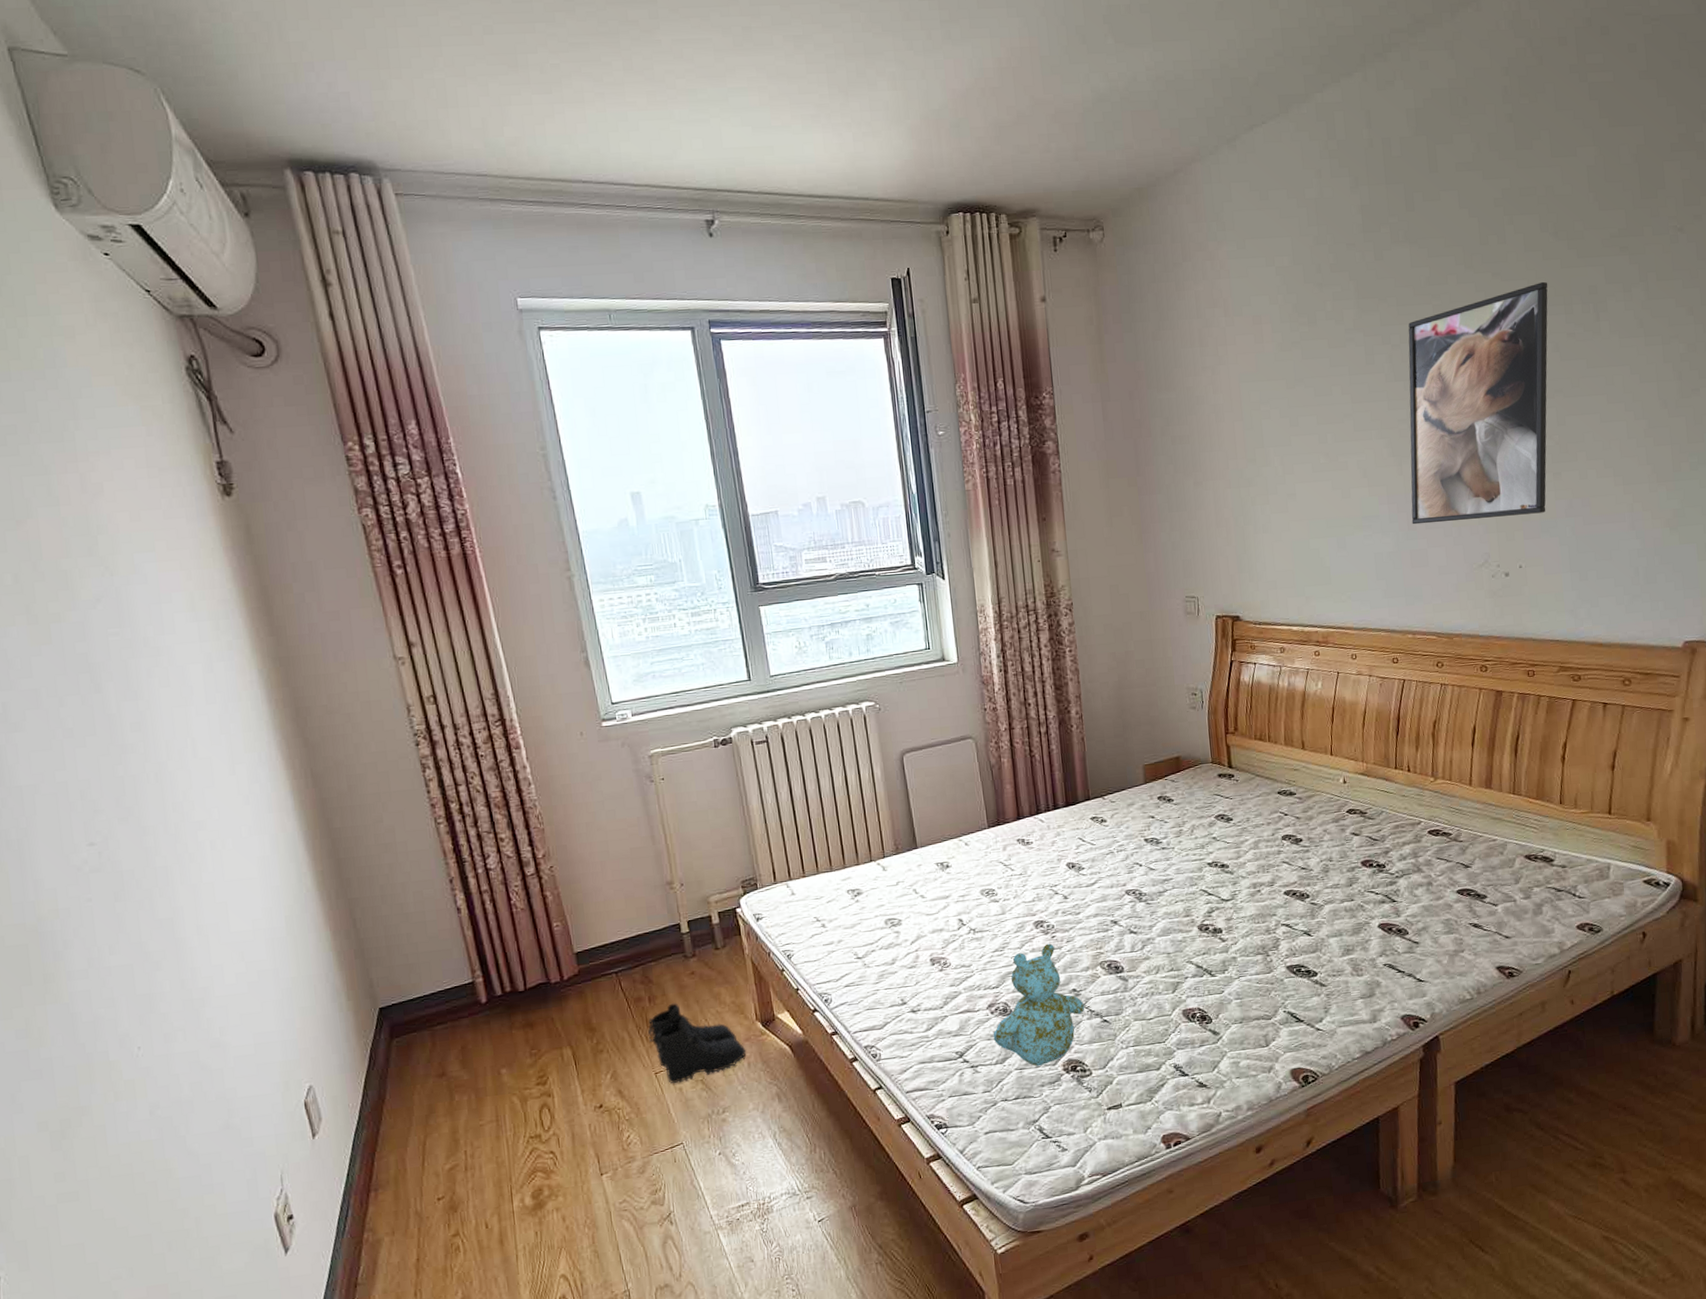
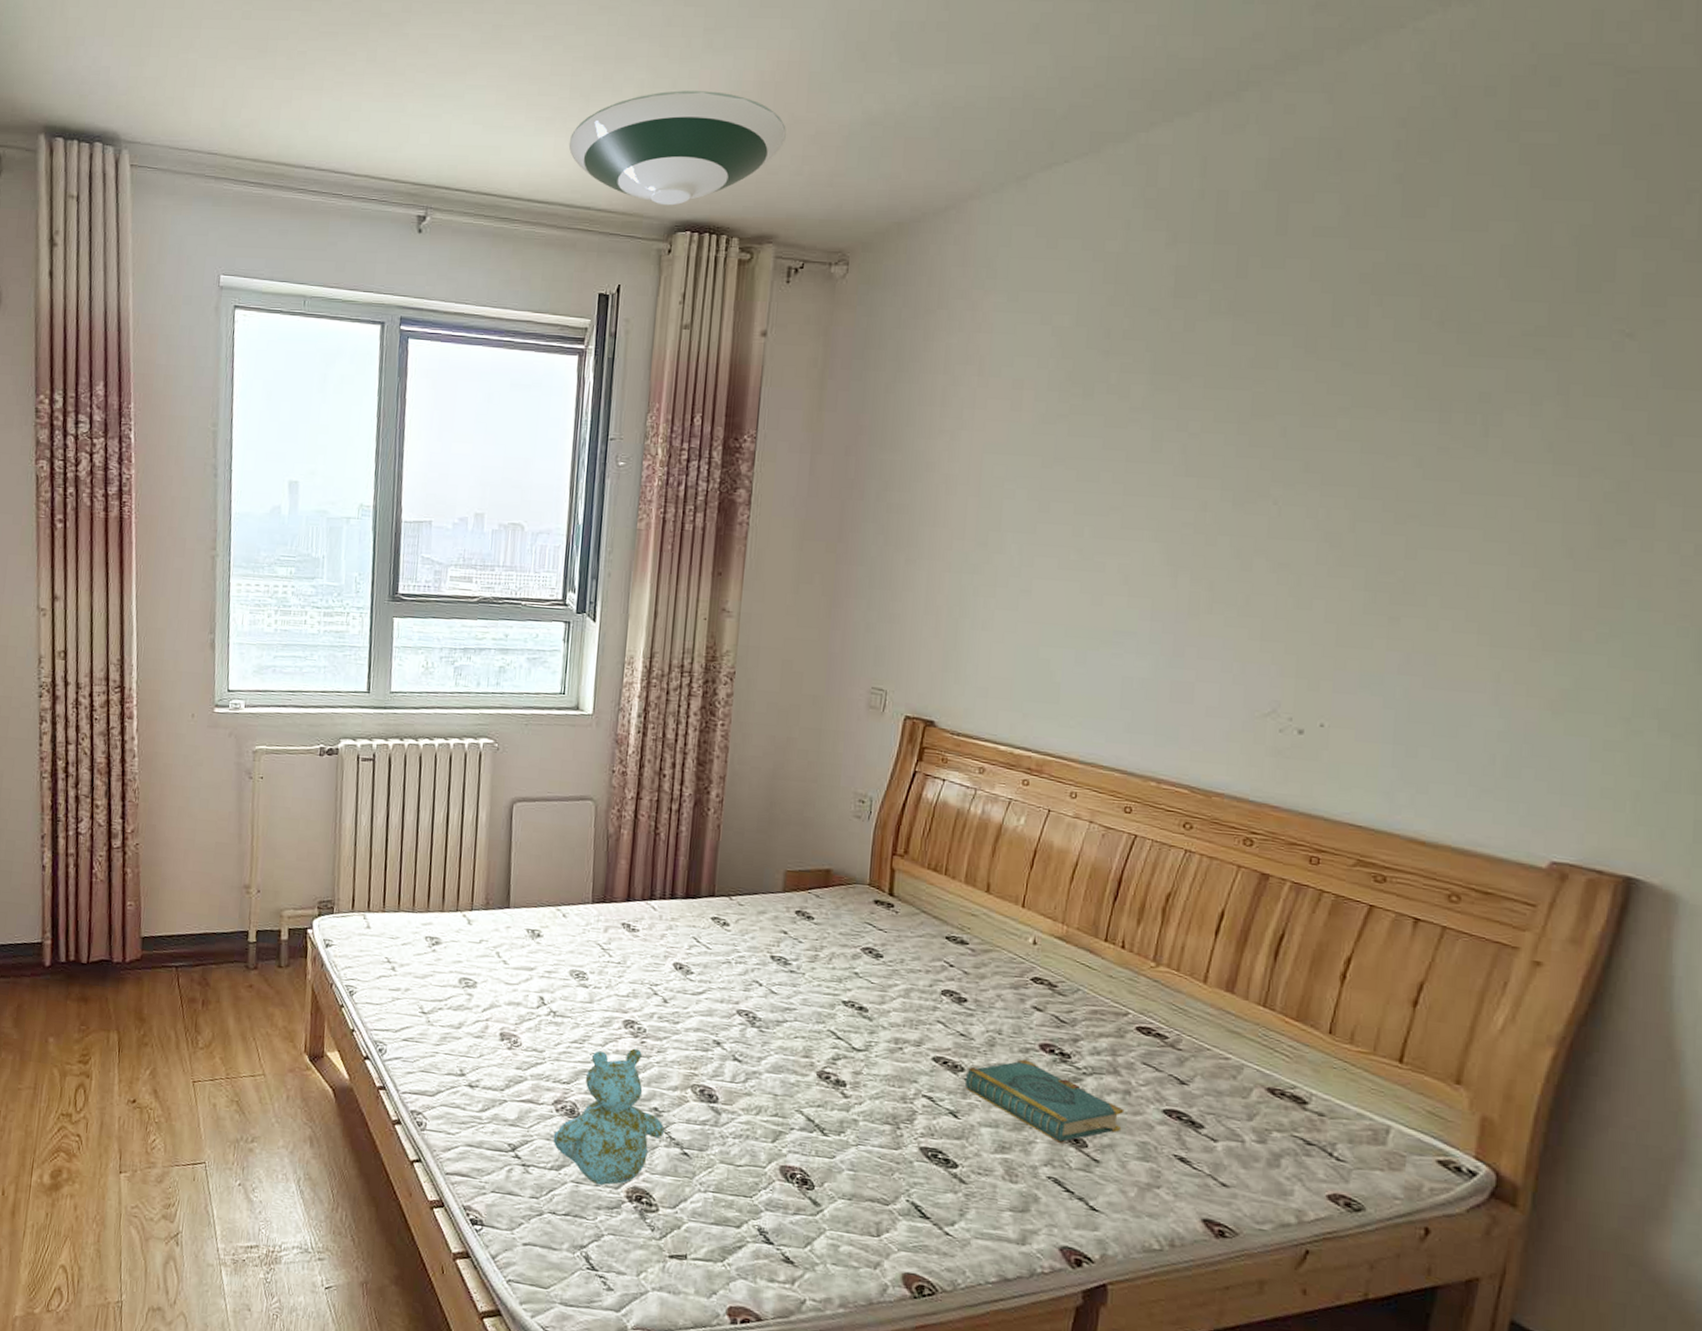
boots: present [648,1003,747,1084] -> none [194,1012,288,1098]
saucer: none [836,80,1031,190] -> present [568,90,786,206]
book: none [1311,876,1430,936] -> present [965,1059,1125,1143]
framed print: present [1408,281,1548,525] -> none [1179,379,1420,664]

